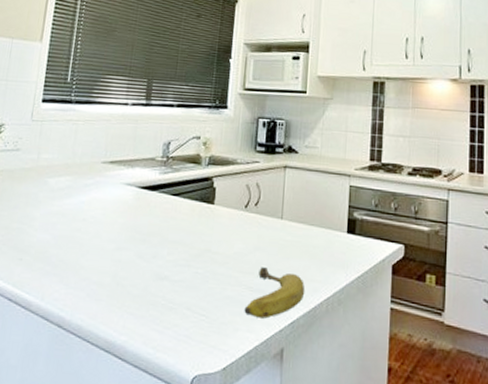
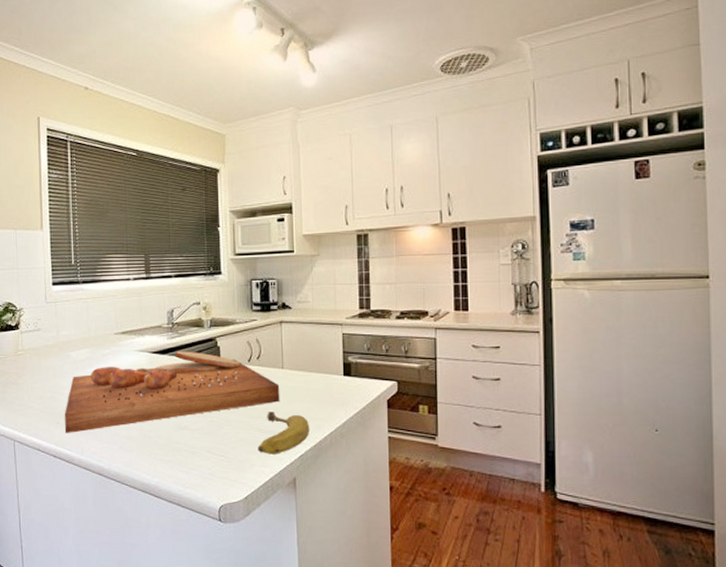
cutting board: none [27,188,277,273] -> present [64,351,280,433]

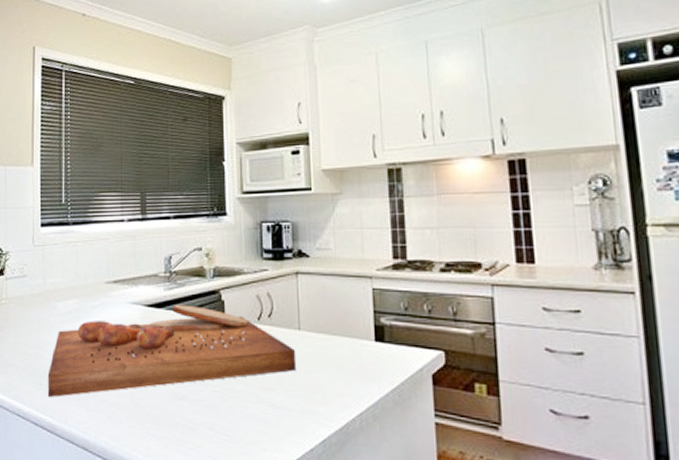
fruit: present [258,412,310,454] -> none [269,382,334,437]

